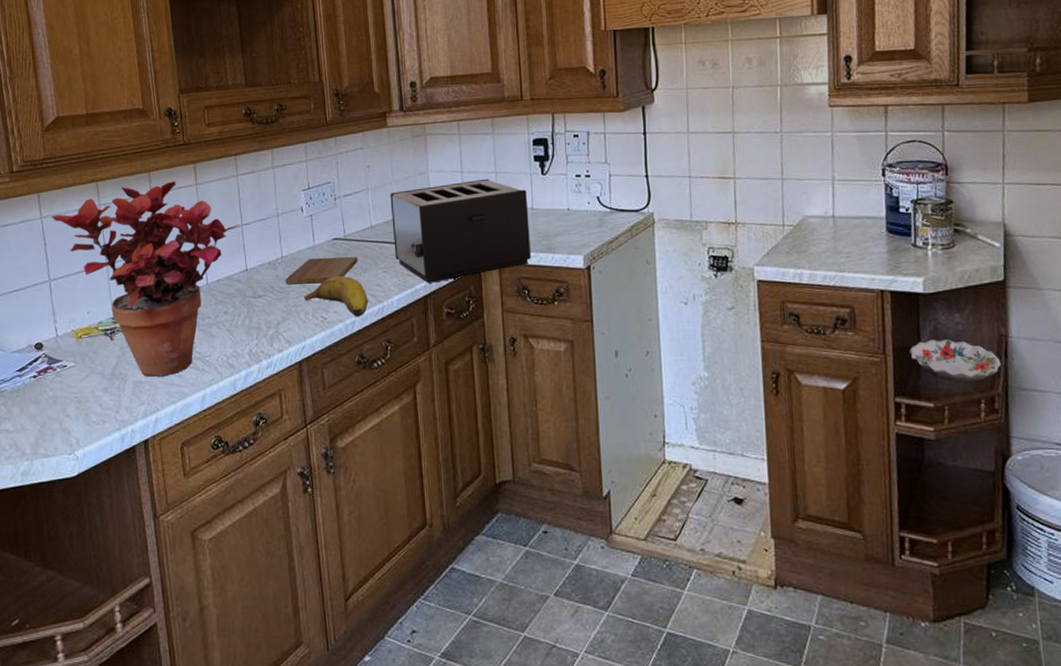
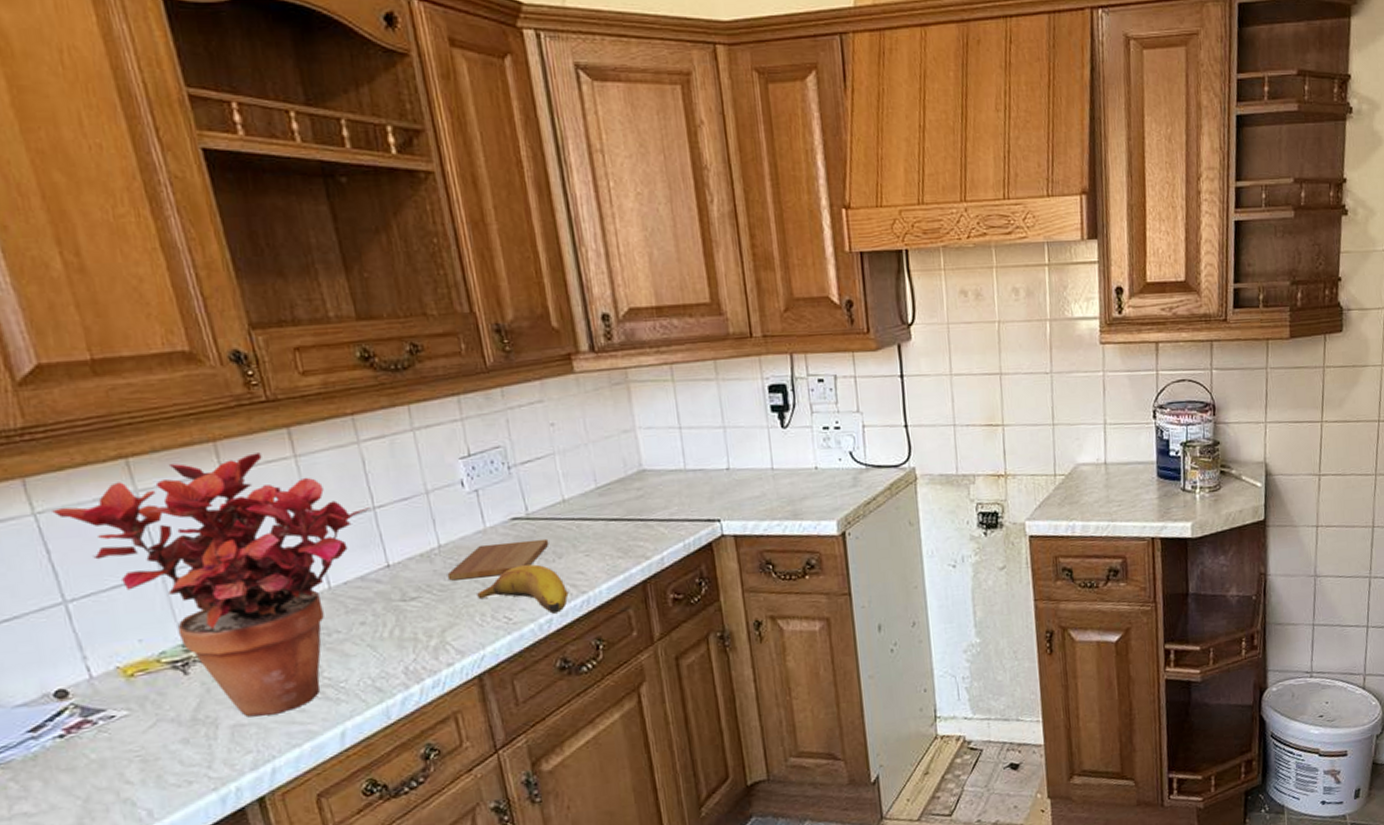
toaster: present [390,178,531,283] -> none [586,435,774,565]
decorative bowl: present [909,339,1001,383] -> none [1178,582,1261,624]

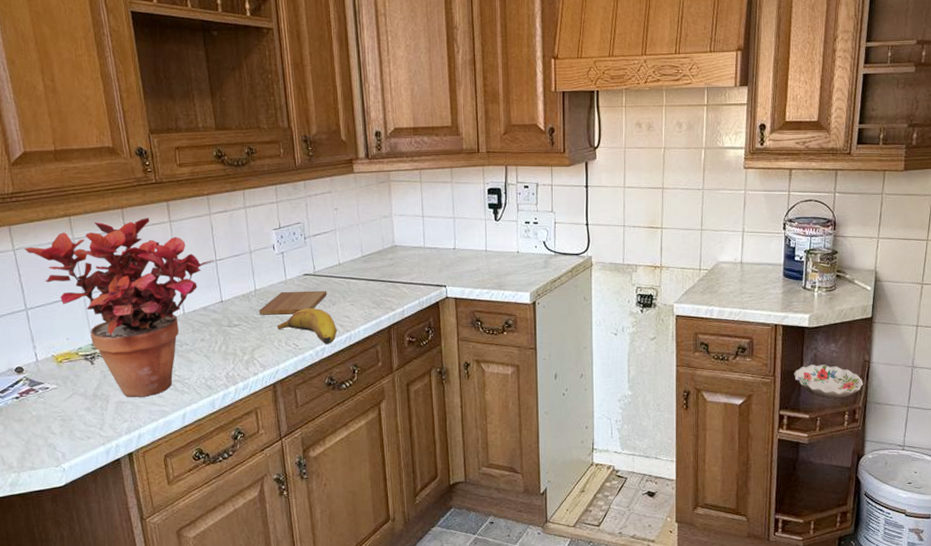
decorative bowl: none [1178,582,1261,624] -> present [794,364,863,399]

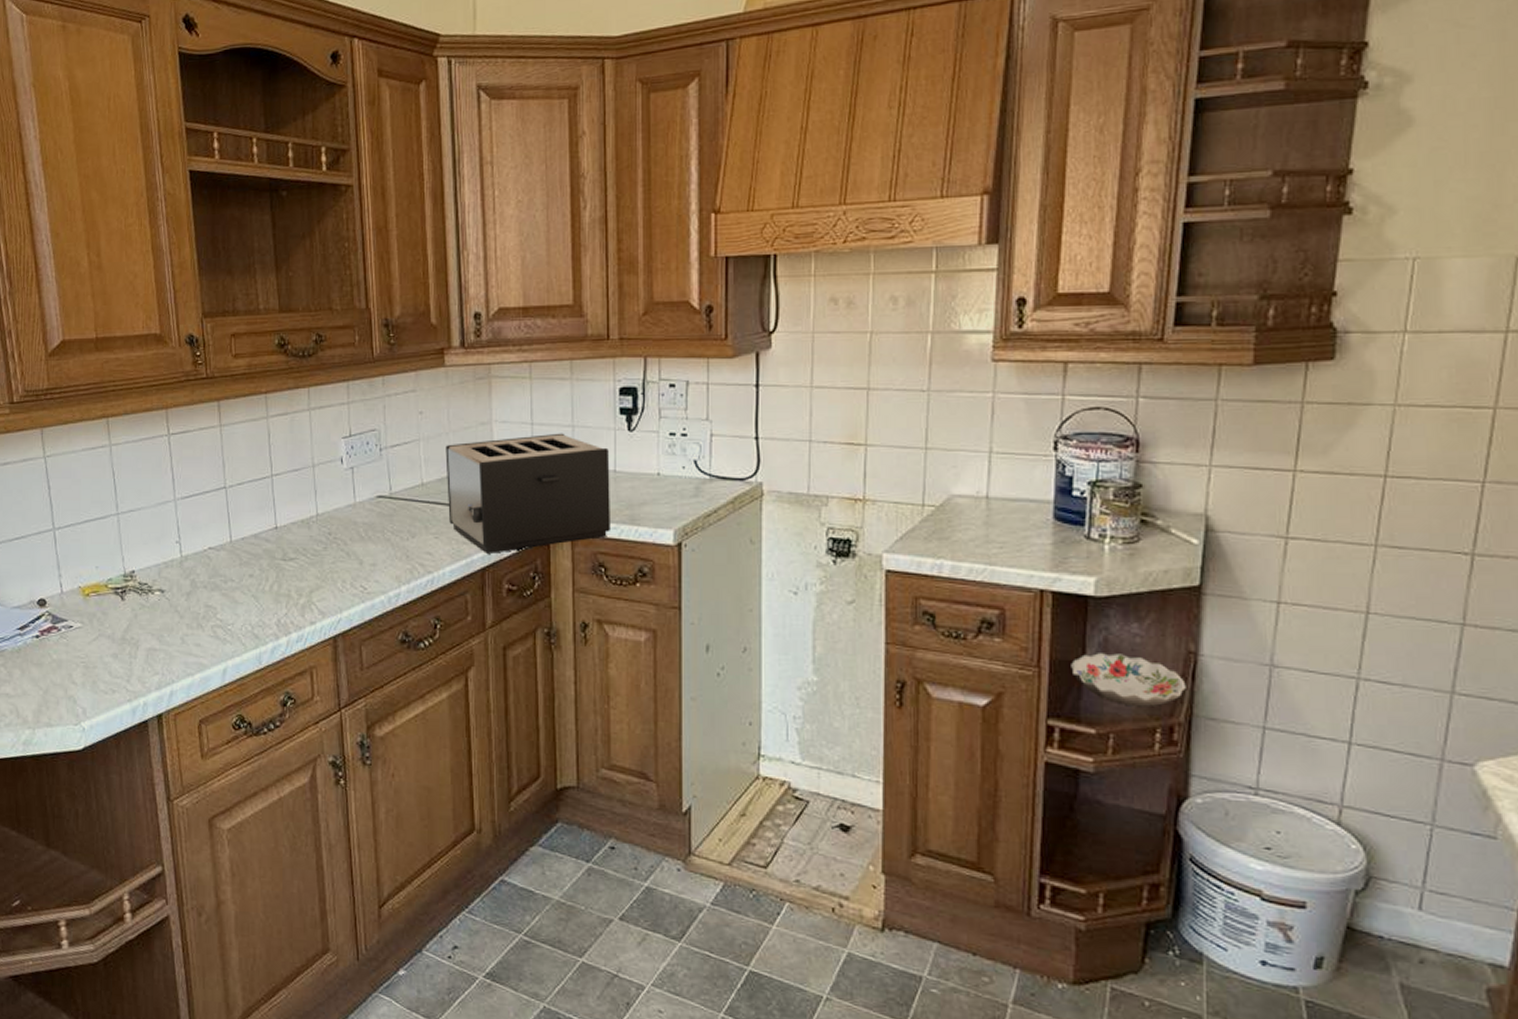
potted plant: present [24,218,214,397] -> none [56,421,270,645]
cutting board: present [259,290,327,315] -> none [320,517,406,548]
fruit: present [277,308,338,344] -> none [342,540,417,589]
toaster: none [357,223,484,315] -> present [445,433,610,554]

